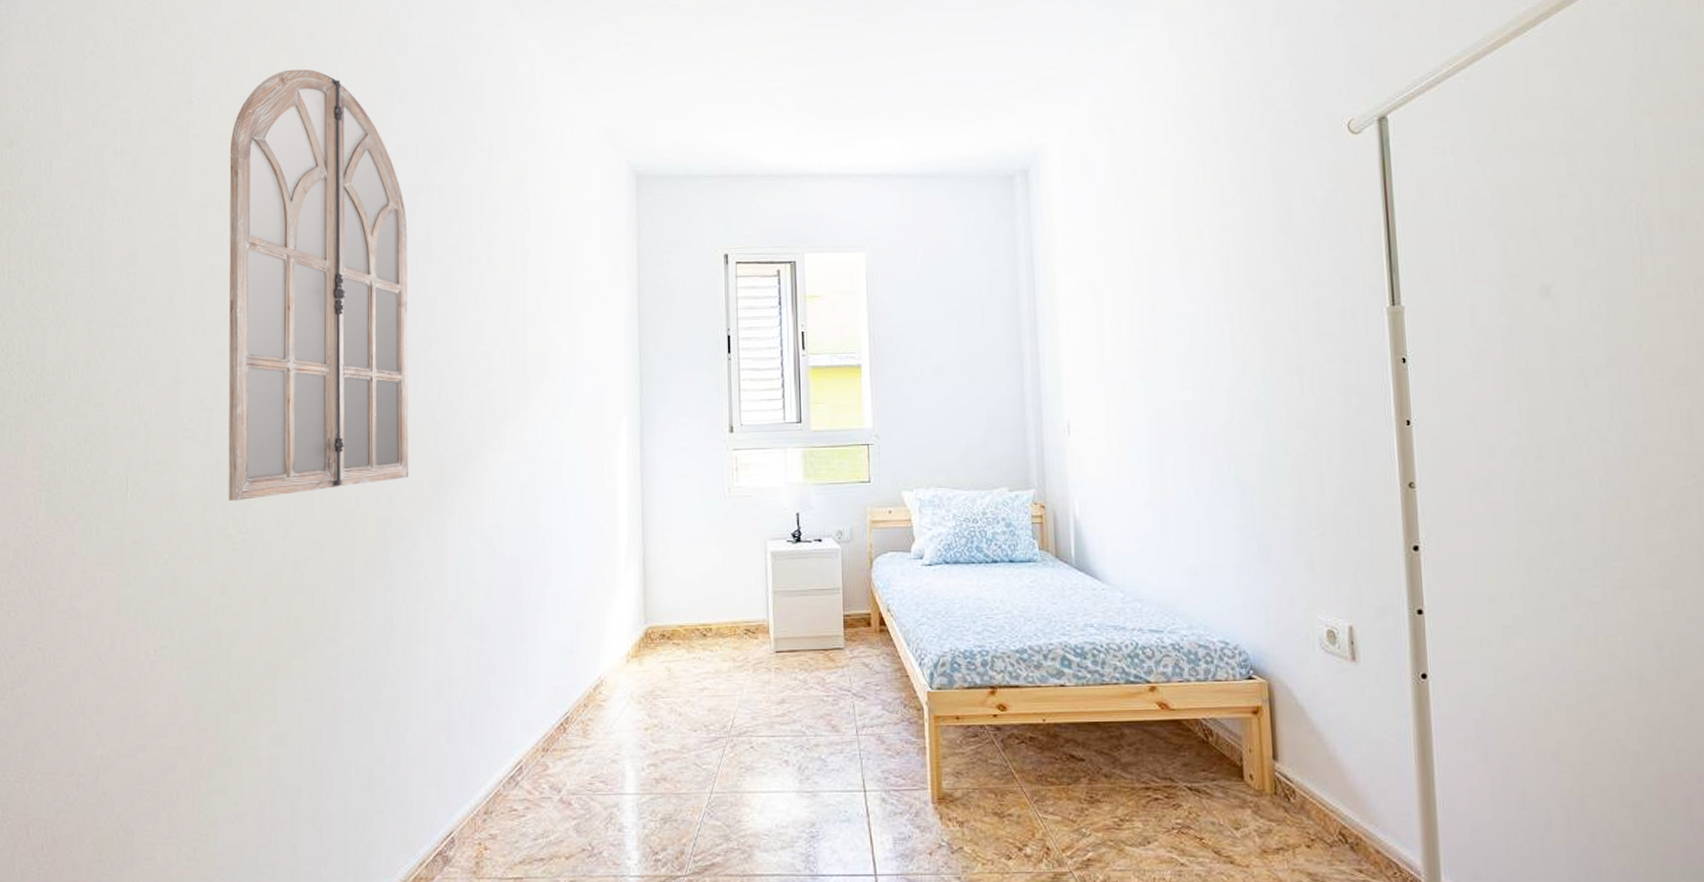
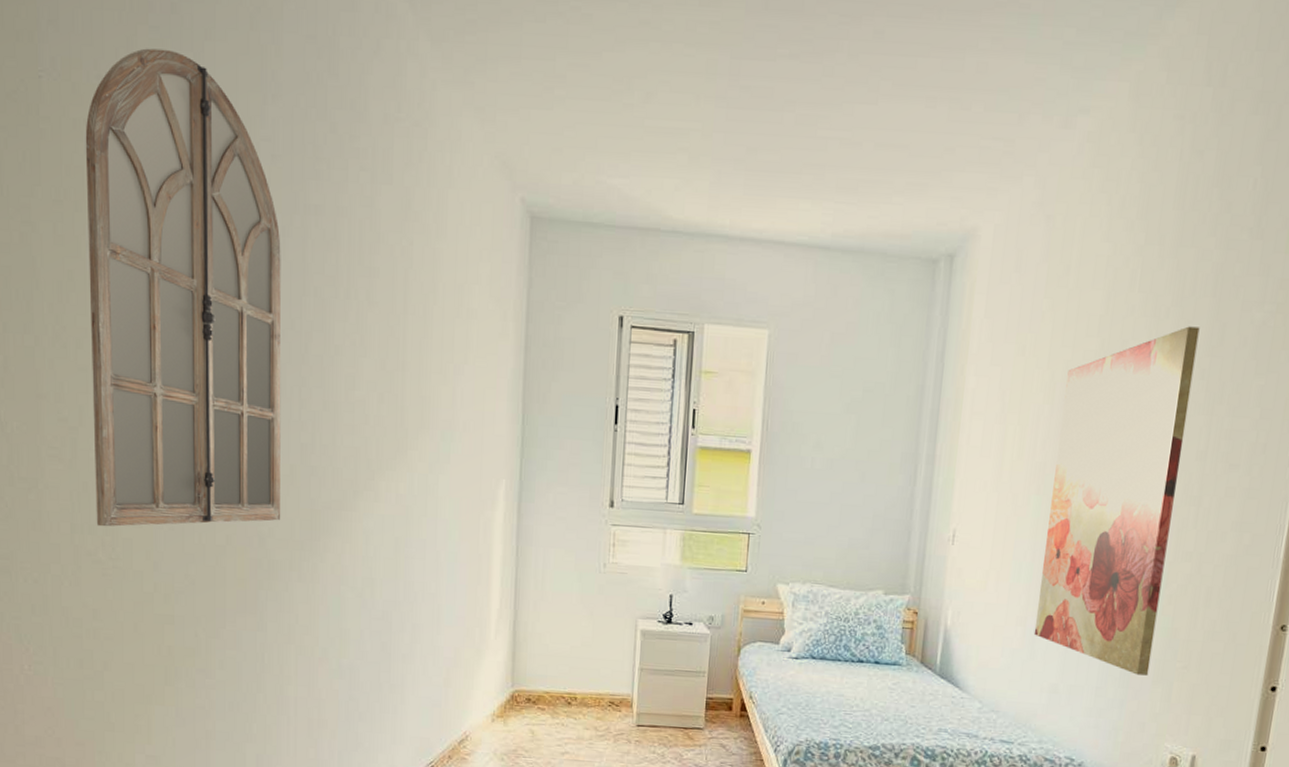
wall art: none [1152,210,1287,548] -> present [1034,326,1200,676]

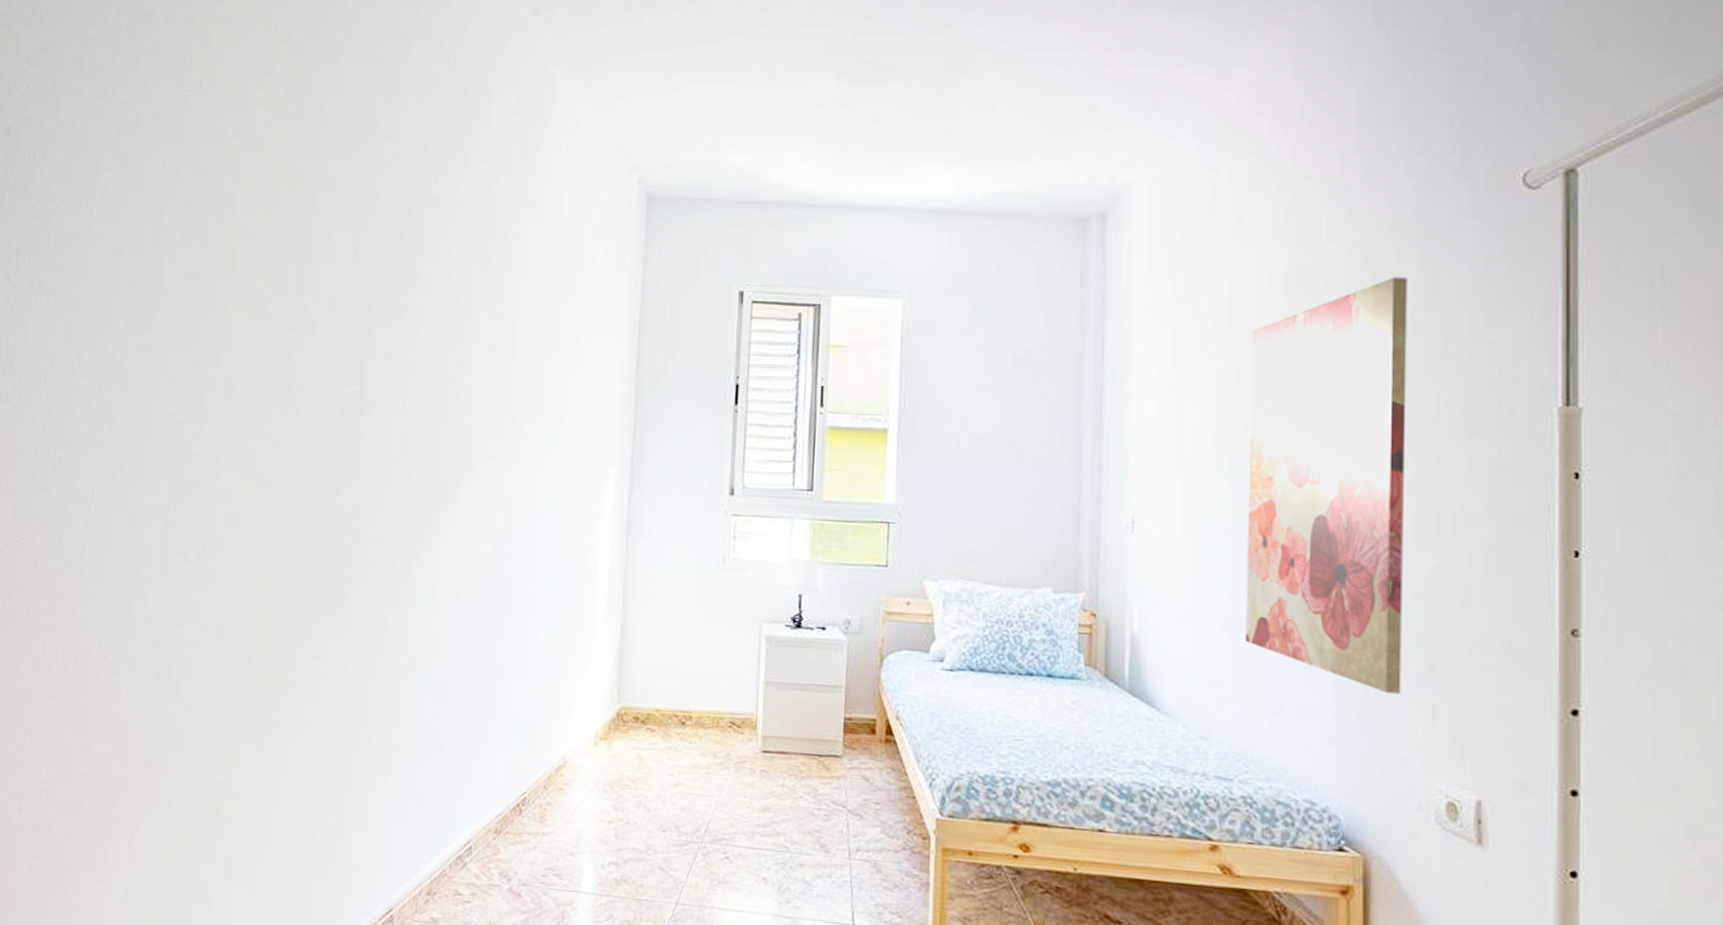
home mirror: present [85,48,281,527] -> none [190,64,397,525]

